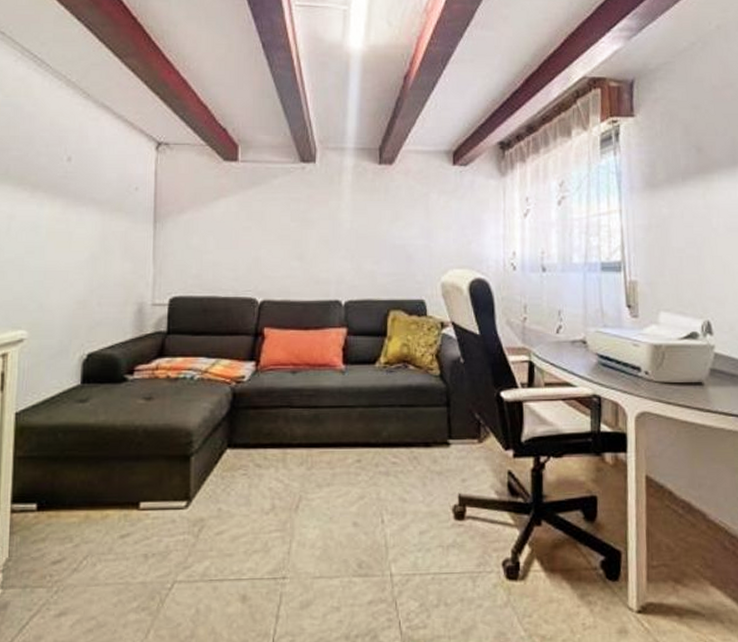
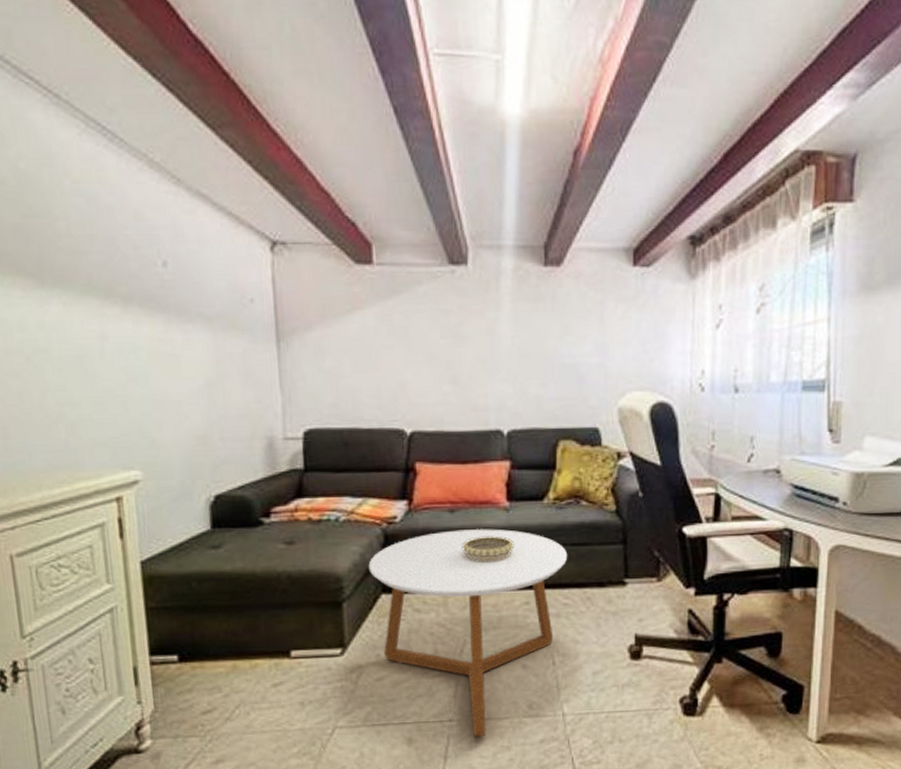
coffee table: none [216,389,397,596] -> present [368,529,568,737]
decorative bowl: none [301,397,349,421] -> present [462,536,515,562]

